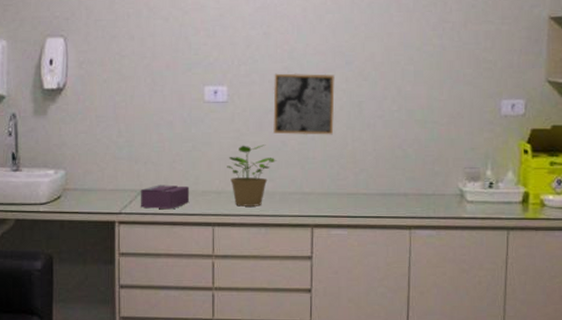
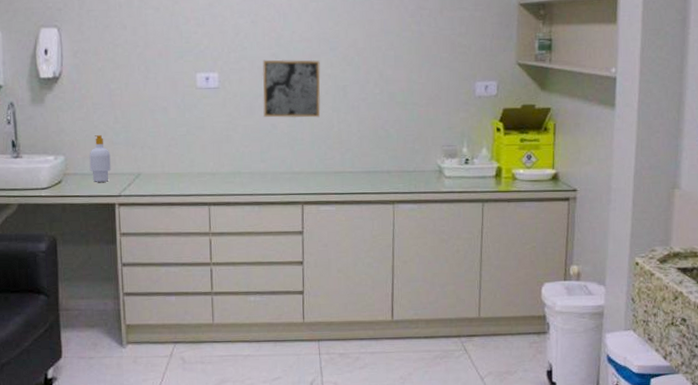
soap bottle: none [90,149,112,198] -> present [89,135,111,182]
tissue box: present [140,184,190,209] -> none [138,167,186,191]
potted plant: present [227,145,276,207] -> none [220,128,267,187]

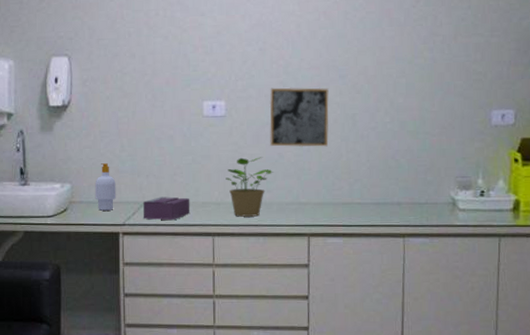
tissue box: none [138,167,186,191] -> present [142,196,190,220]
potted plant: none [220,128,267,187] -> present [226,157,273,217]

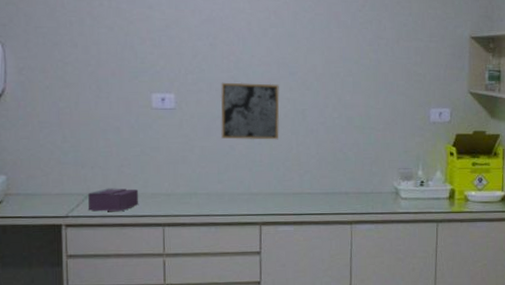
soap bottle: present [95,163,116,211] -> none [33,154,58,203]
potted plant: present [226,157,273,217] -> none [176,149,224,207]

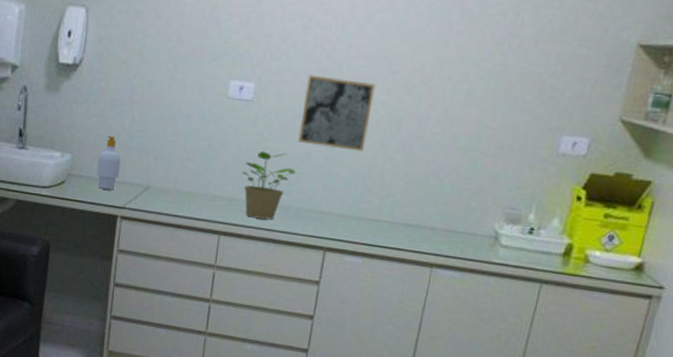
soap bottle: none [33,154,58,203] -> present [96,136,121,190]
tissue box: present [87,188,139,212] -> none [145,182,200,210]
potted plant: none [176,149,224,207] -> present [242,150,296,220]

